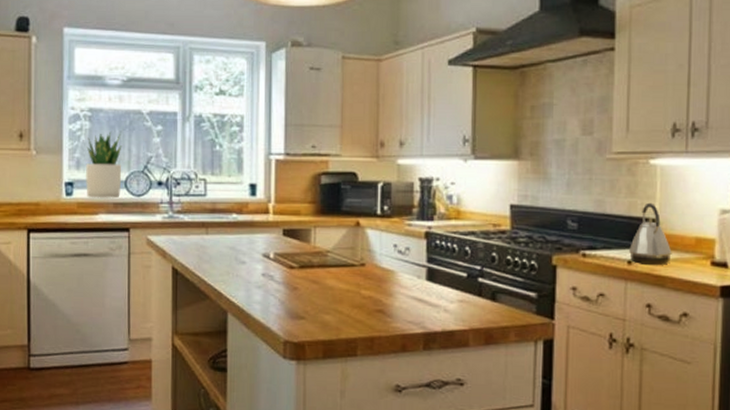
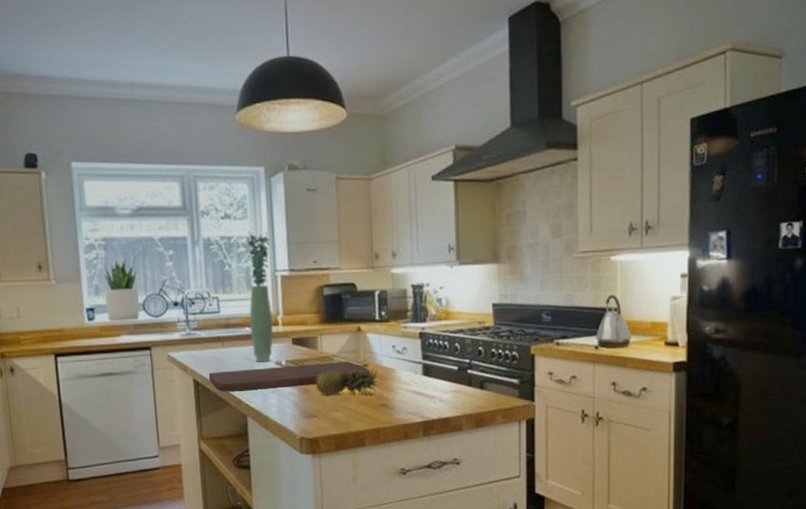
cutting board: none [189,258,366,284] -> present [208,361,369,392]
vase: none [237,108,267,255] -> present [246,230,274,363]
fruit: none [305,268,377,299] -> present [315,369,380,395]

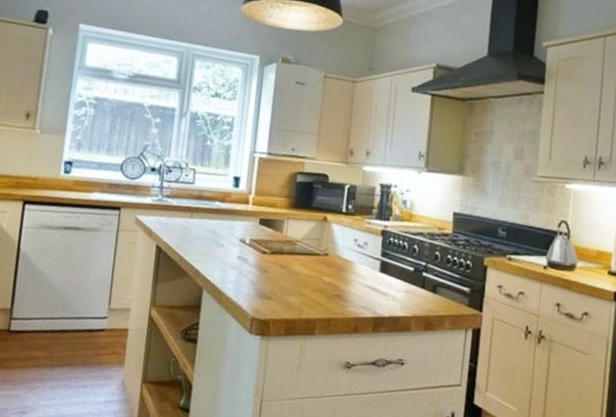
planter: present [103,258,140,321] -> none [84,119,123,180]
cutting board: present [208,361,369,392] -> none [171,240,329,266]
vase: present [246,230,274,363] -> none [220,111,255,239]
fruit: present [315,369,380,395] -> none [275,255,338,285]

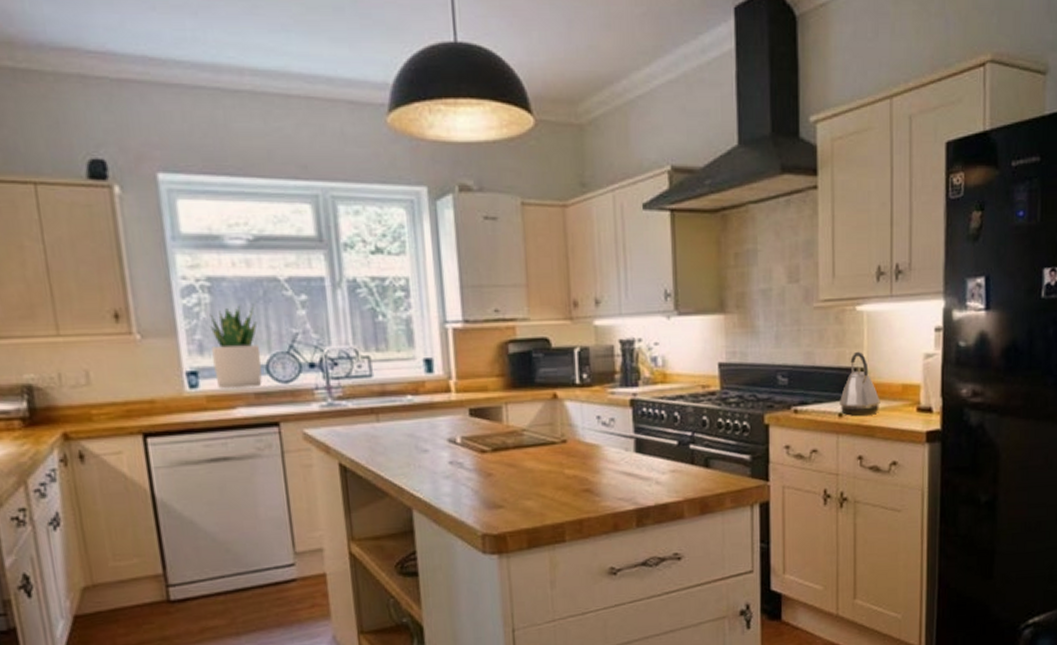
planter: none [84,119,123,180] -> present [209,305,263,389]

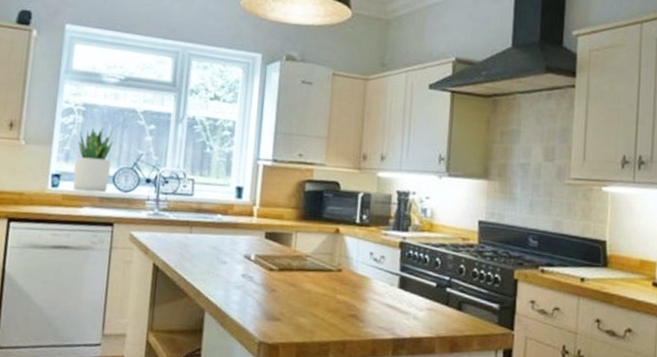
kettle: present [838,351,880,417] -> none [581,225,619,284]

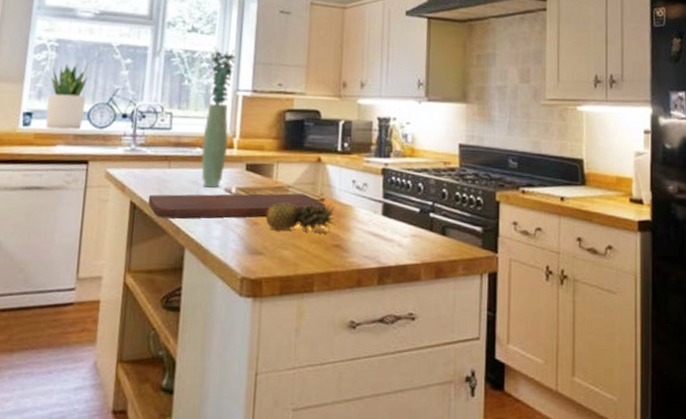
cutting board: none [170,258,343,285] -> present [147,193,326,219]
vase: none [222,115,258,256] -> present [201,46,236,189]
fruit: none [283,271,352,304] -> present [265,203,336,234]

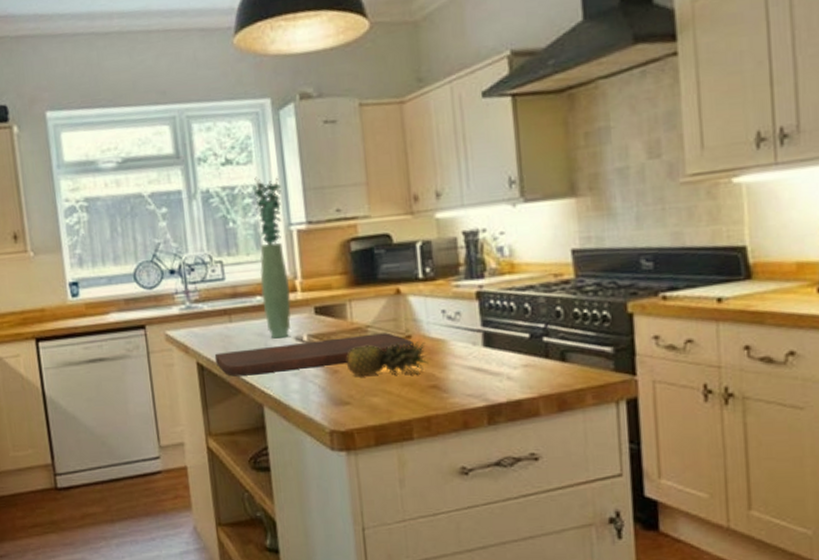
planter: present [45,63,89,130] -> none [87,220,131,297]

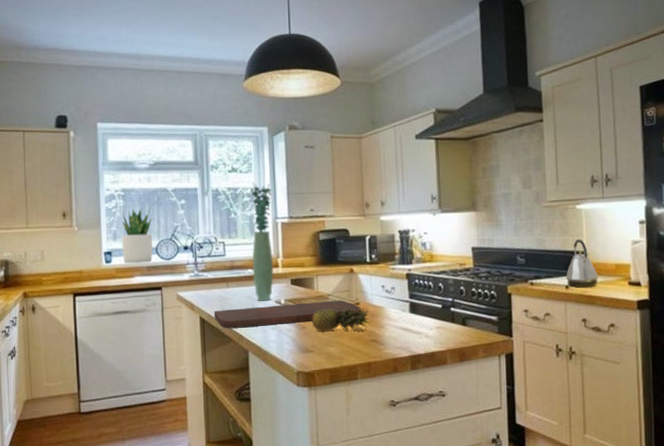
planter: none [87,220,131,297] -> present [121,207,153,264]
kettle: none [716,227,769,301] -> present [565,239,599,289]

